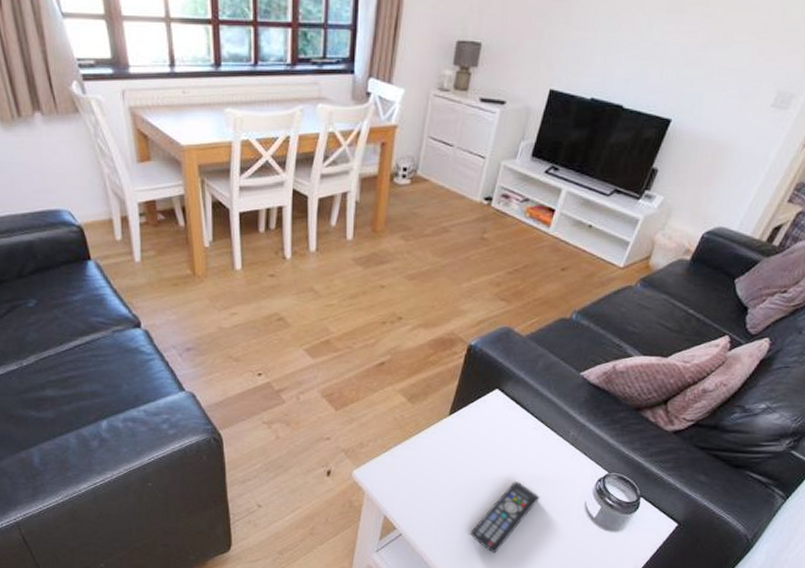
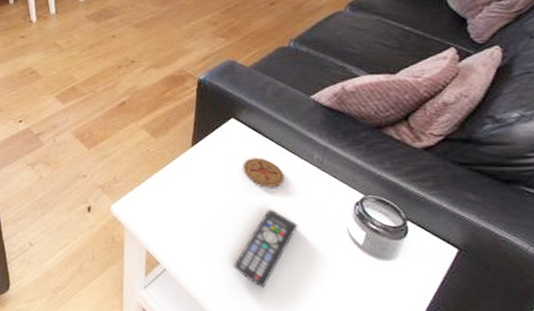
coaster: none [498,431,537,461] -> present [243,158,285,188]

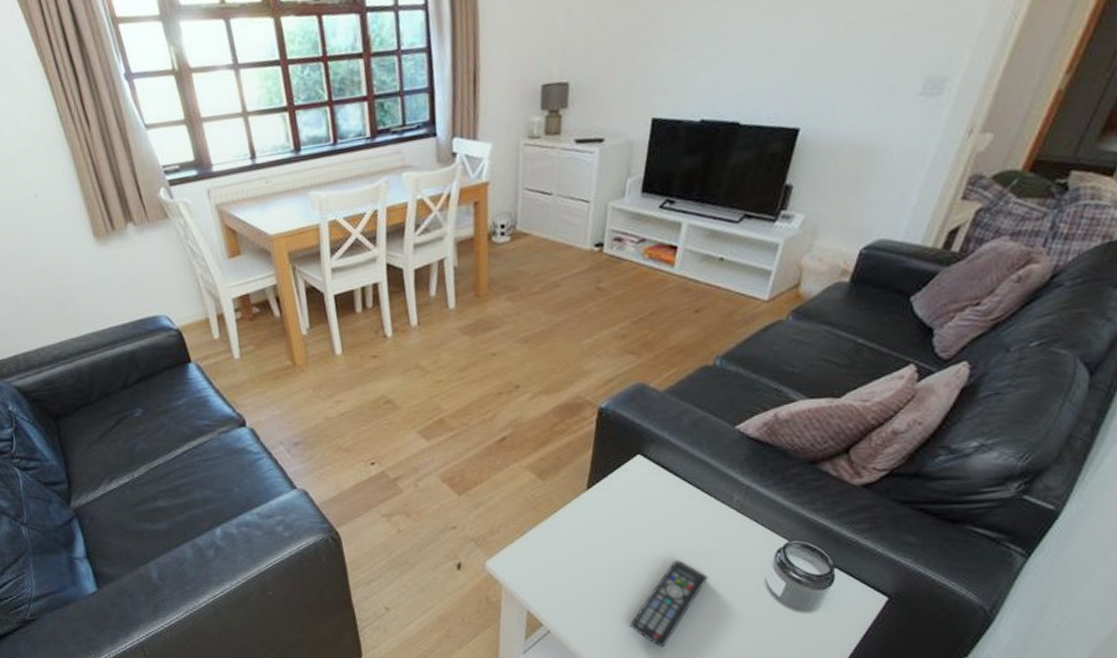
coaster: present [243,158,285,188] -> none [648,501,697,535]

